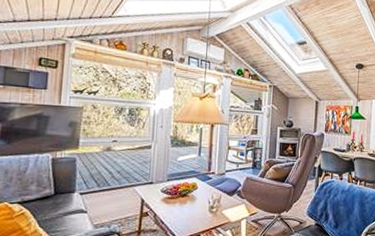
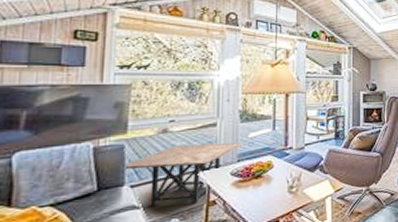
side table: none [74,162,173,213] -> present [123,143,243,207]

